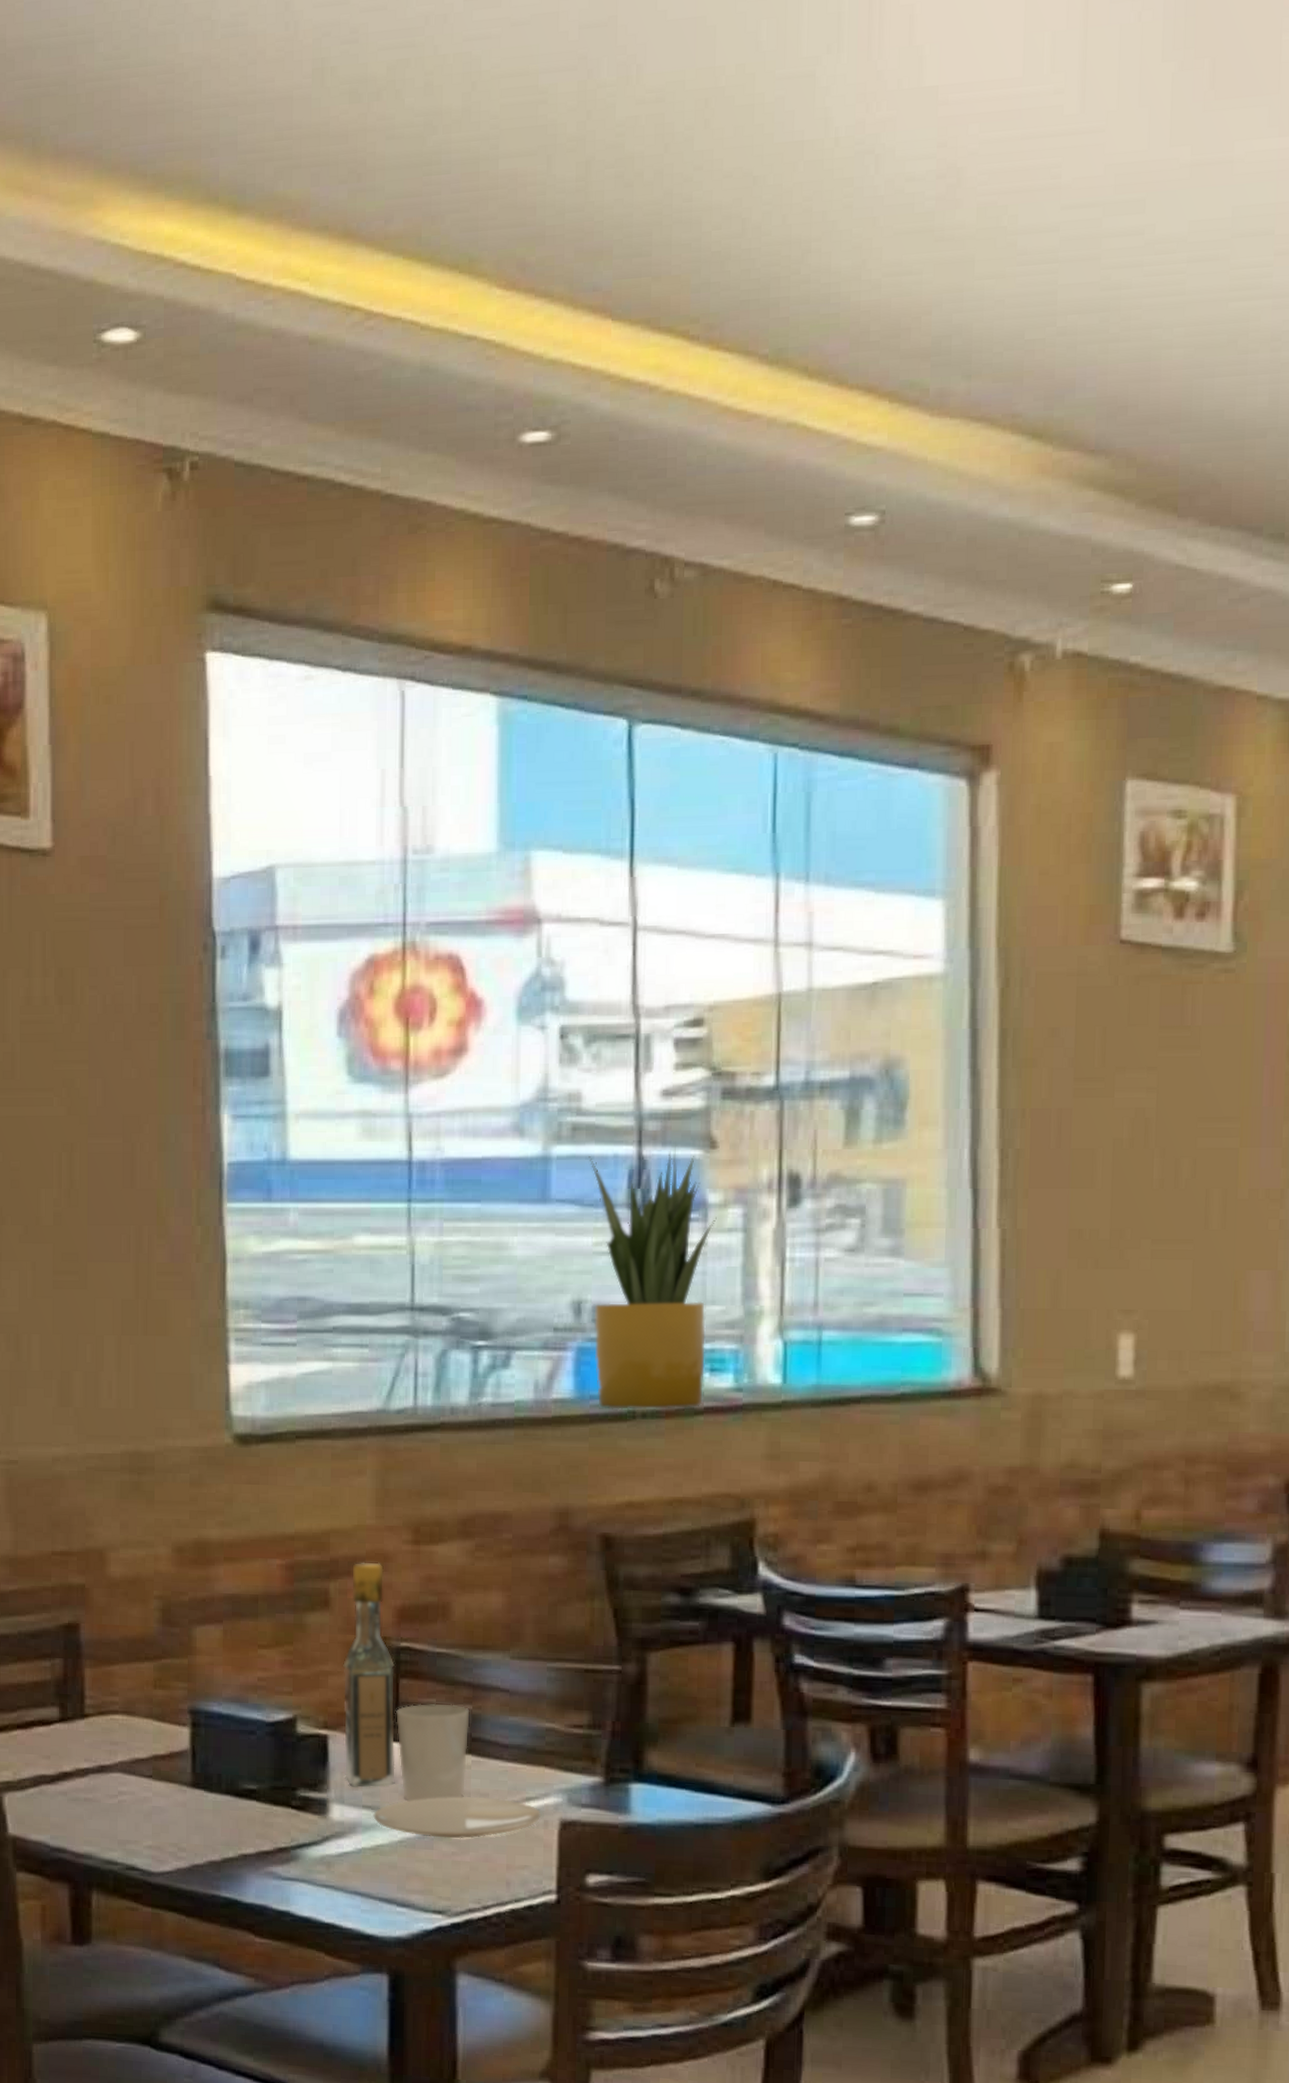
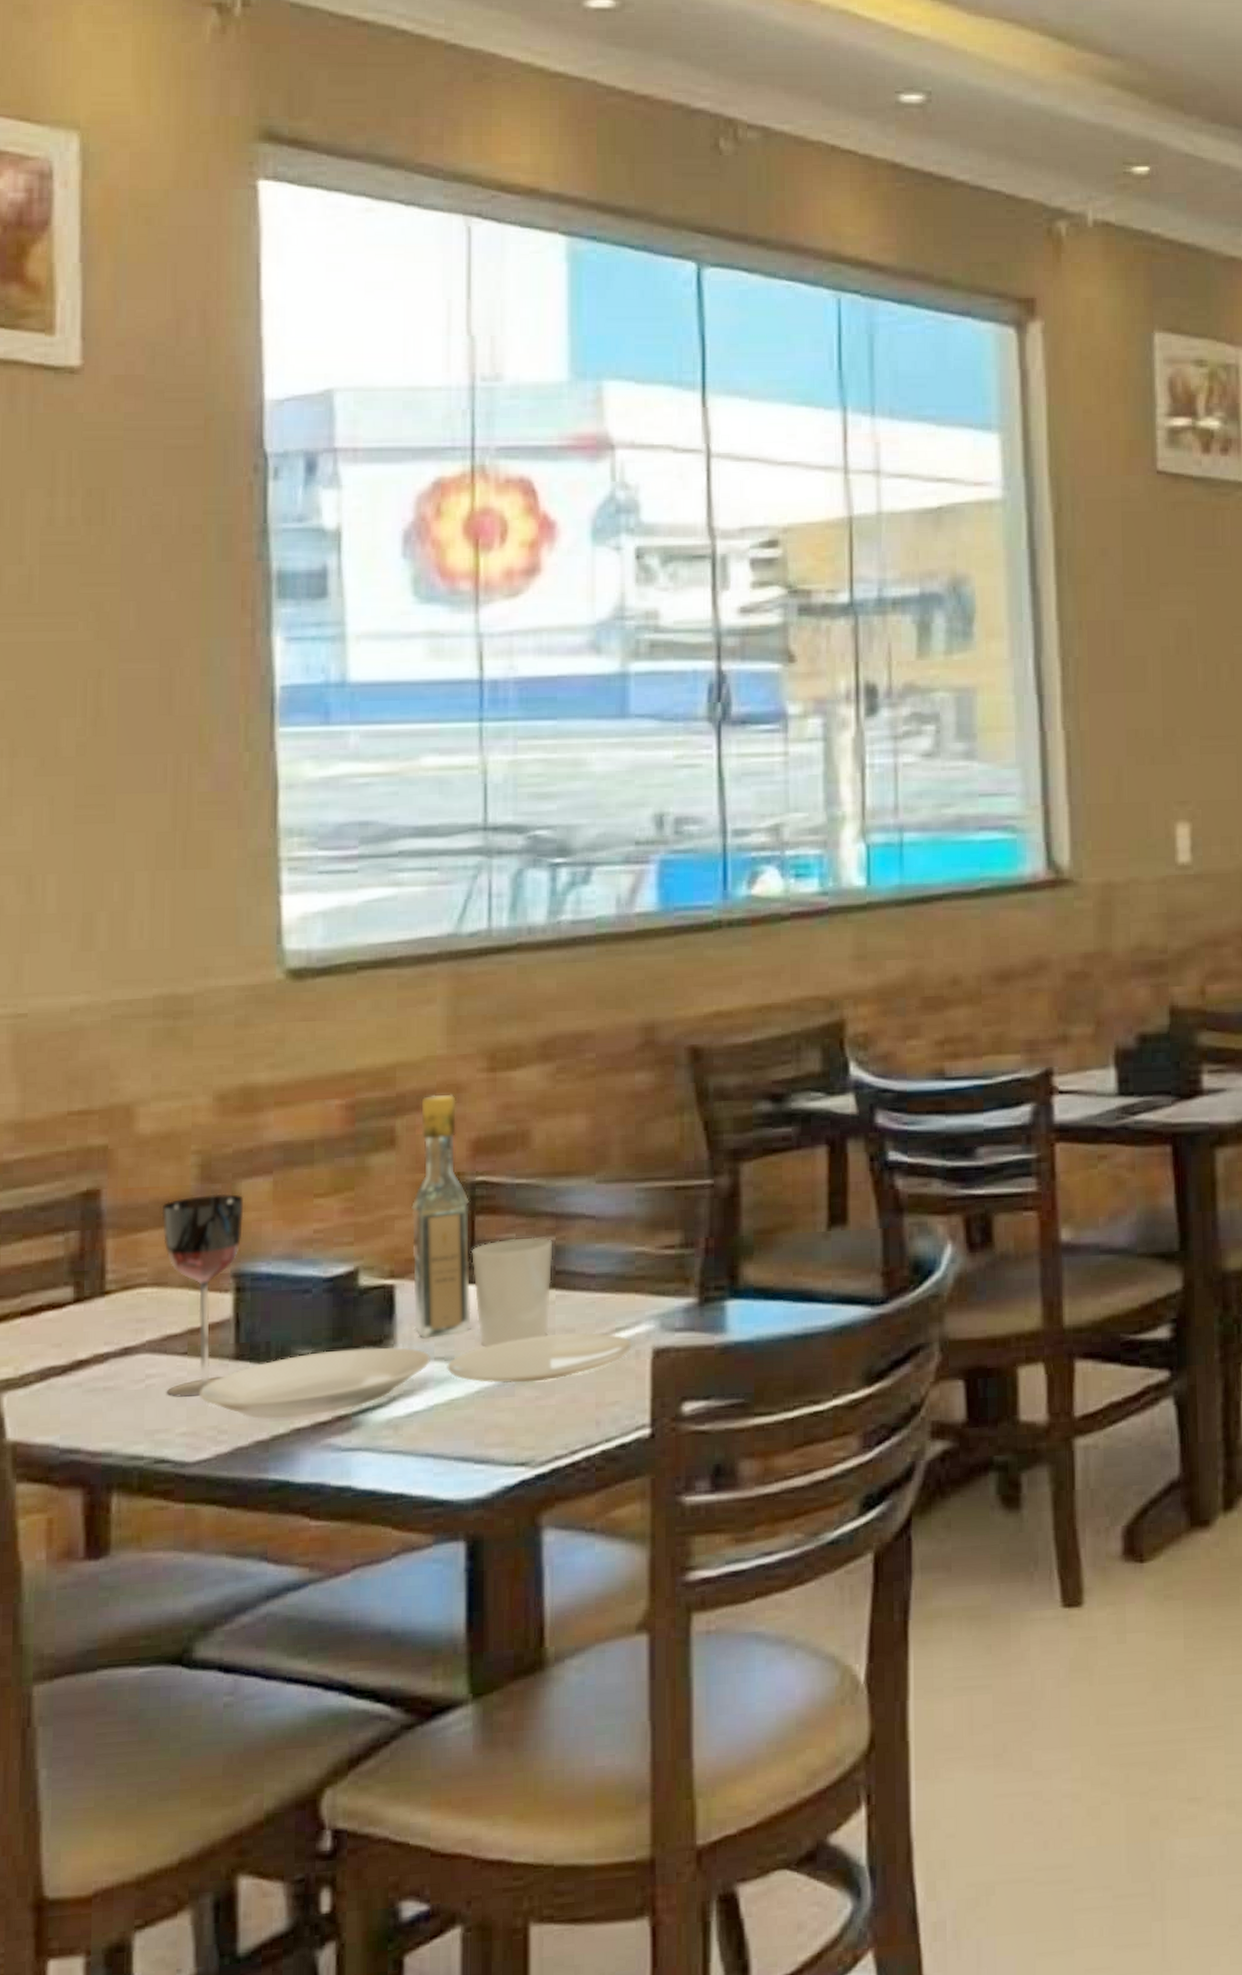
wineglass: none [130,1636,199,1815] -> present [161,1193,244,1397]
plate: none [163,1788,359,1845] -> present [200,1347,430,1420]
planter: present [589,1145,717,1410] -> none [667,660,797,920]

